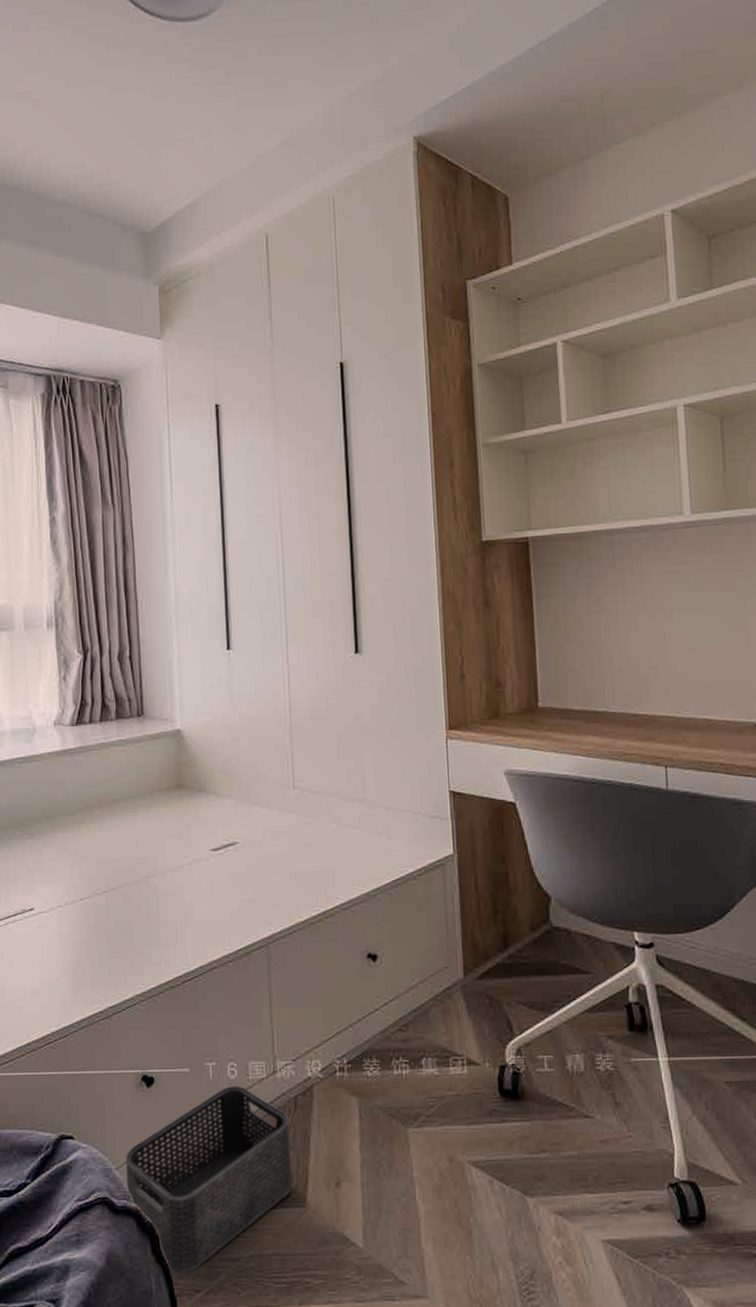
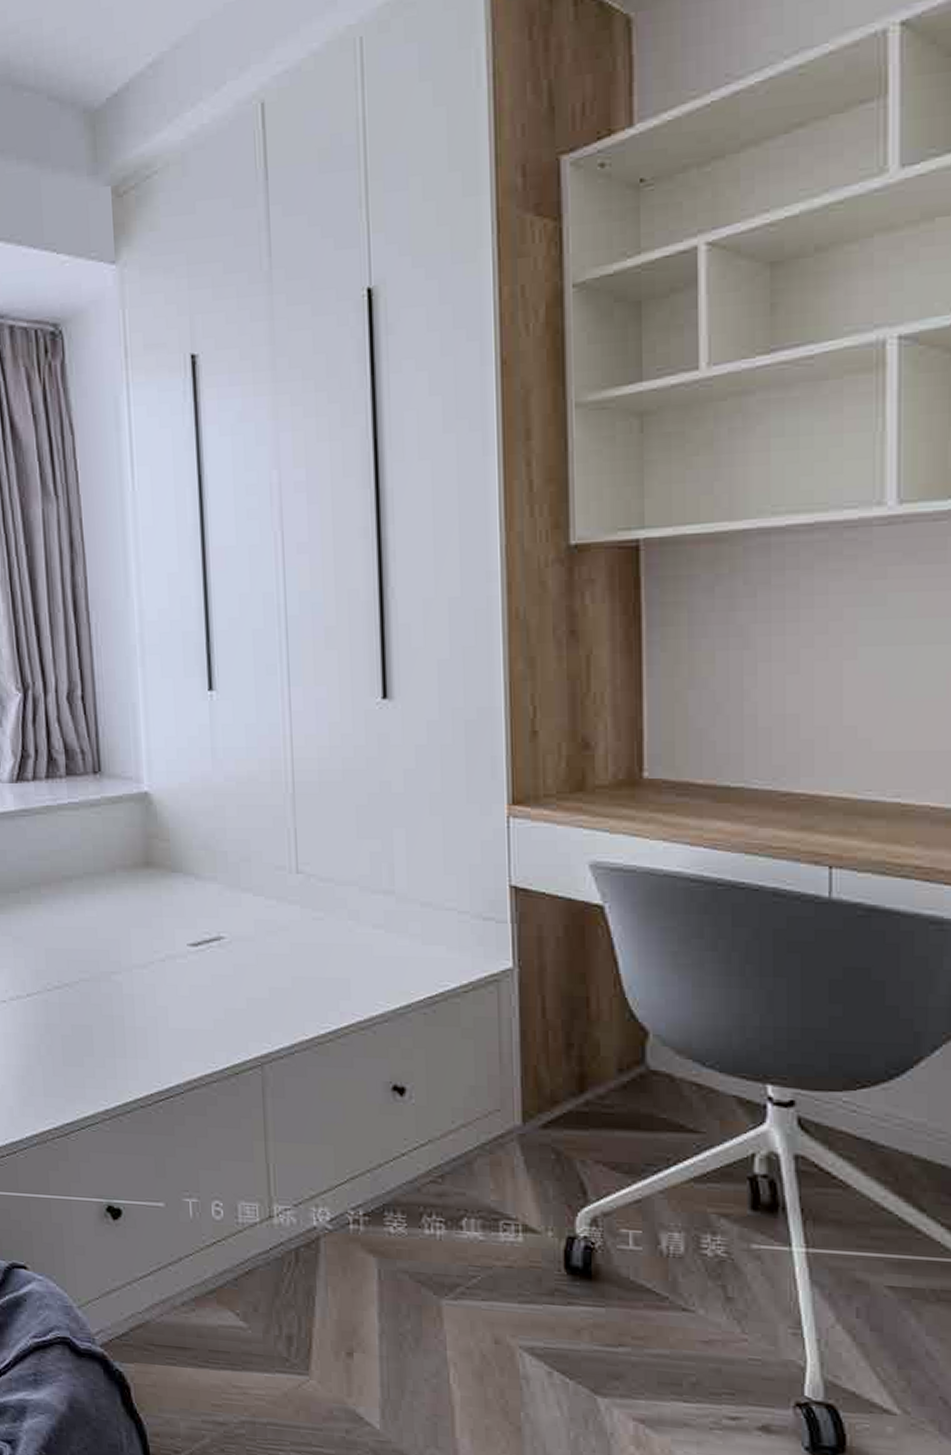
storage bin: present [125,1086,293,1275] -> none [88,1228,293,1432]

